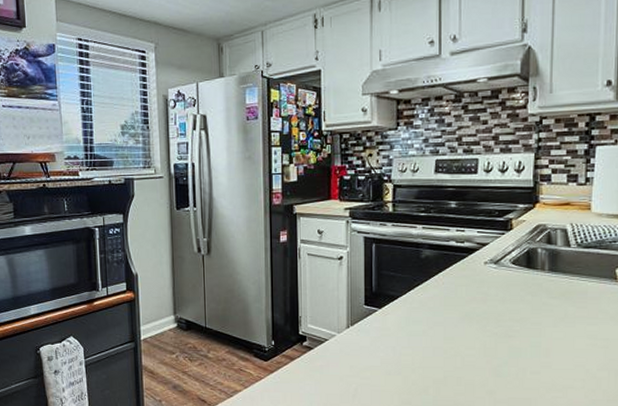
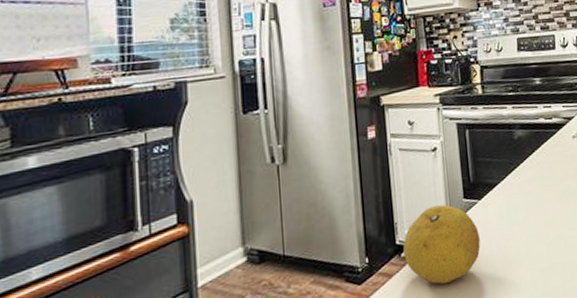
fruit: none [305,308,377,374] -> present [403,204,481,284]

